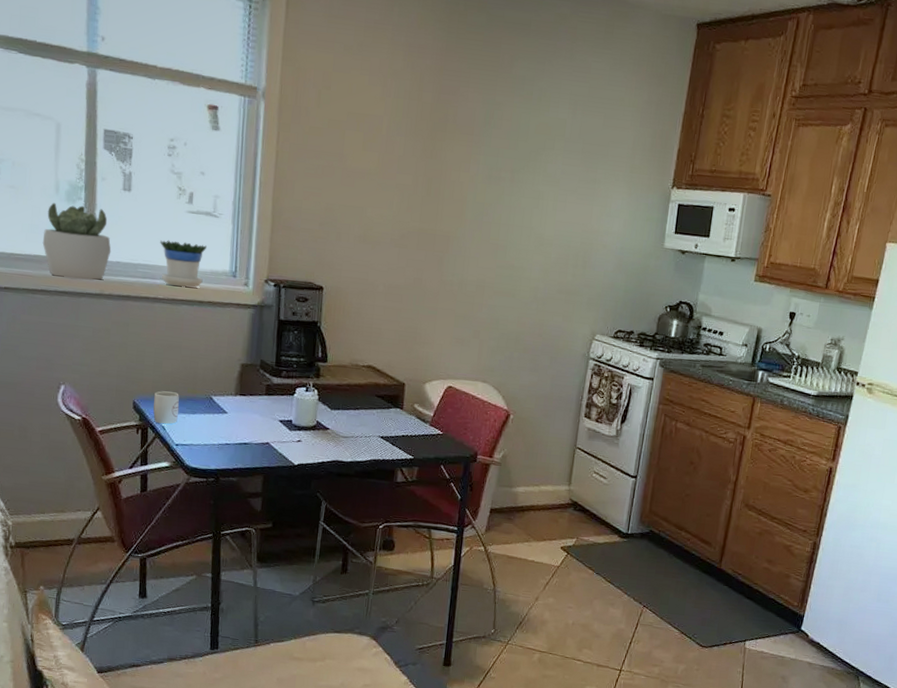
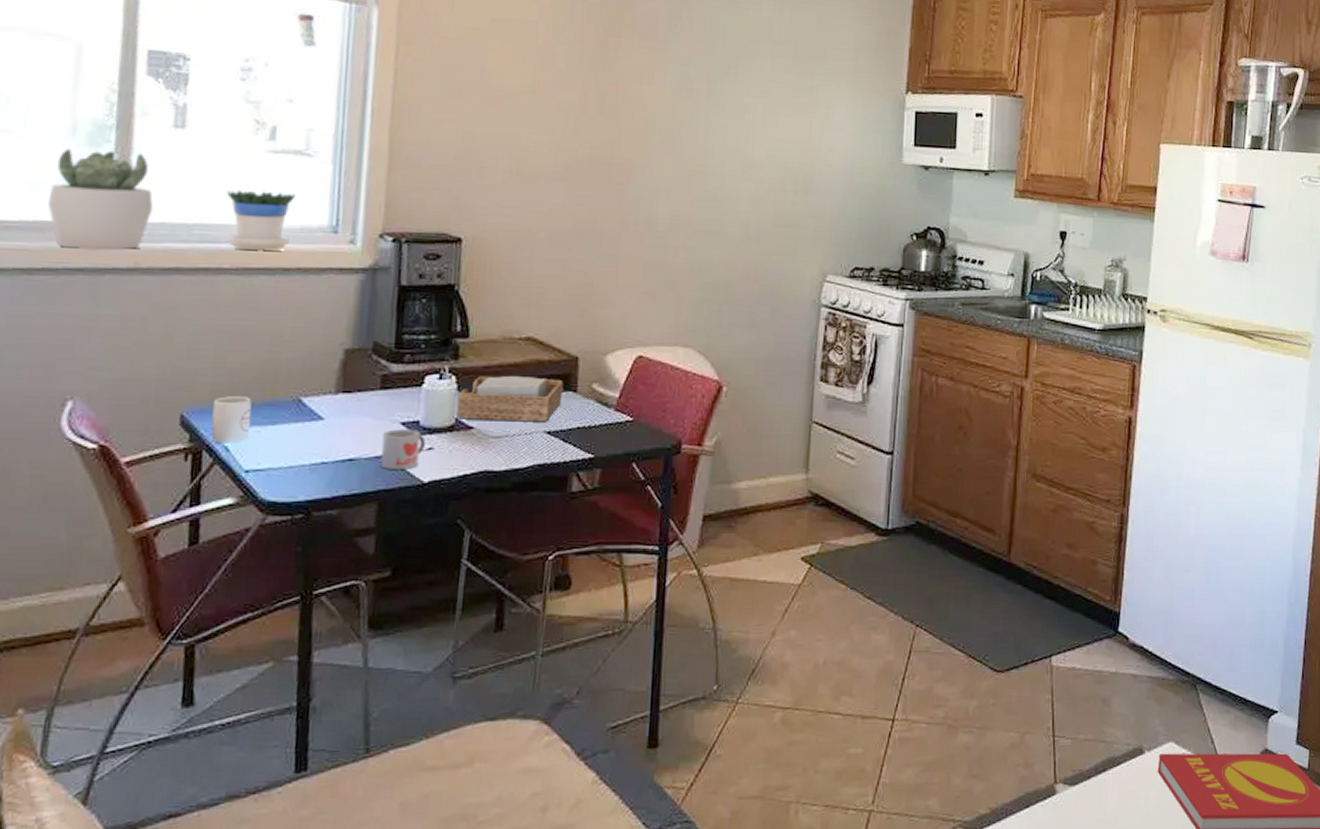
mug: none [265,424,296,454] -> present [381,429,425,469]
napkin holder: none [317,391,394,430] -> present [456,375,564,422]

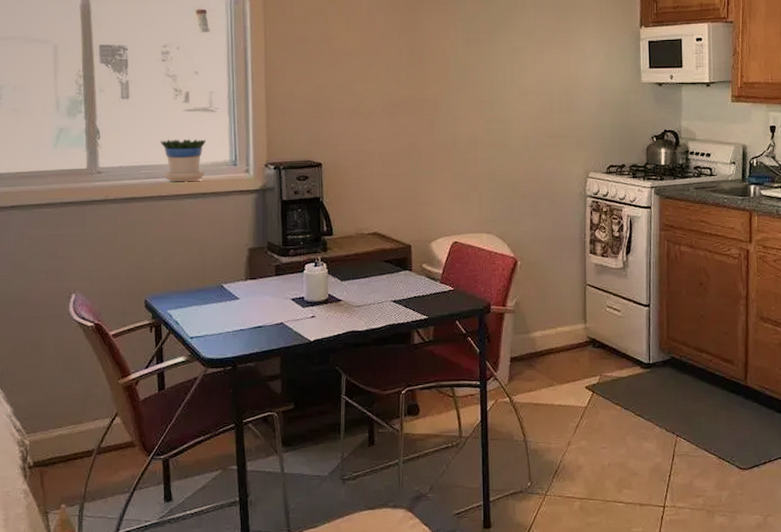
succulent plant: present [47,148,154,251] -> none [46,118,114,189]
mug: present [210,396,252,444] -> none [164,285,191,319]
mug: present [381,429,425,469] -> none [279,303,309,333]
napkin holder: present [456,375,564,422] -> none [329,261,402,295]

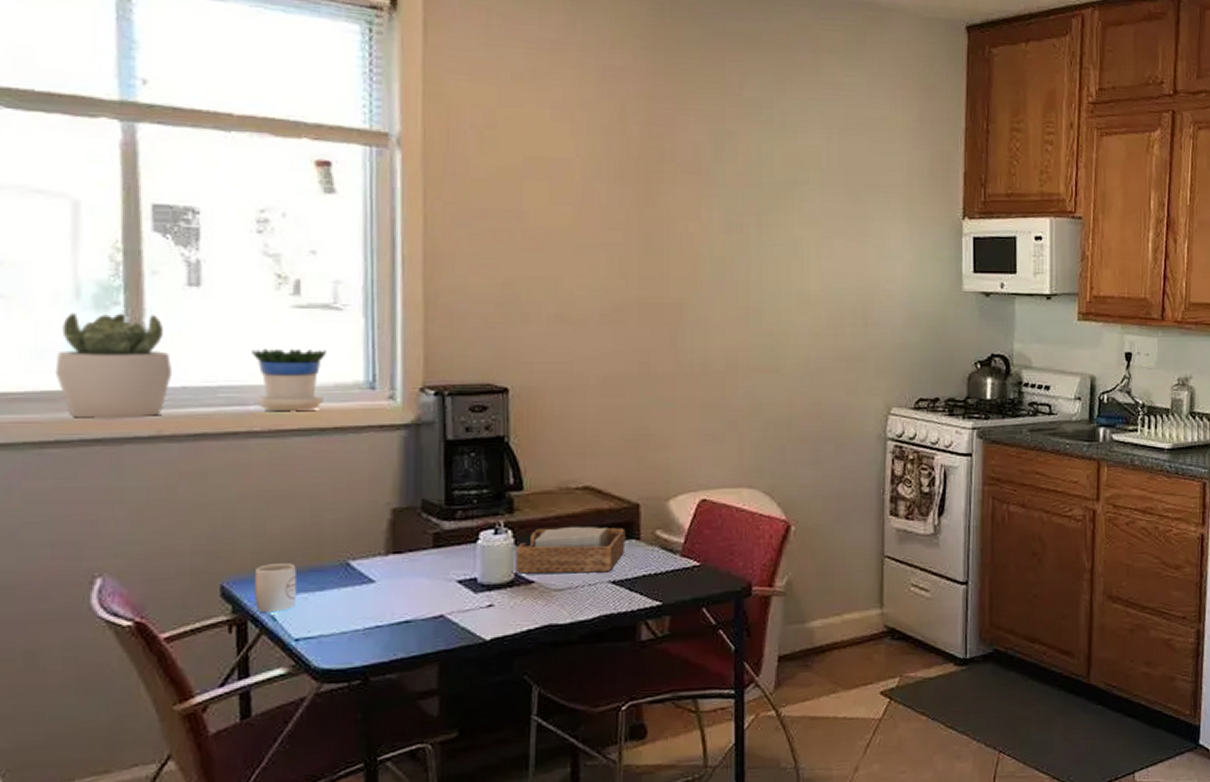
succulent plant: none [46,118,114,189] -> present [55,312,173,420]
mug: none [164,285,191,319] -> present [253,563,298,613]
napkin holder: none [329,261,402,295] -> present [515,526,626,574]

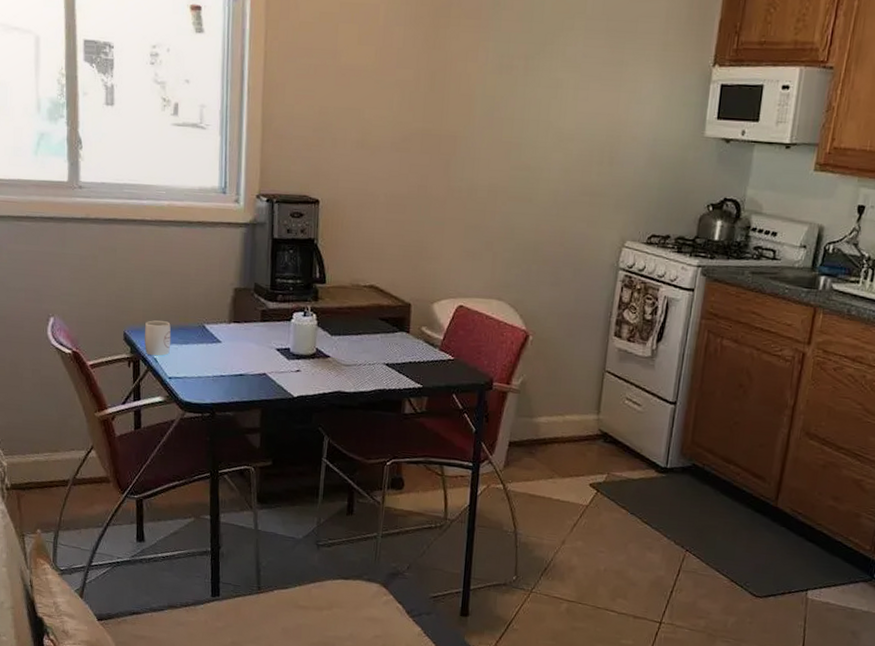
succulent plant: present [55,312,173,420] -> none [26,122,96,204]
flowerpot: present [252,348,326,412] -> none [145,156,194,208]
napkin holder: present [515,526,626,574] -> none [317,315,399,356]

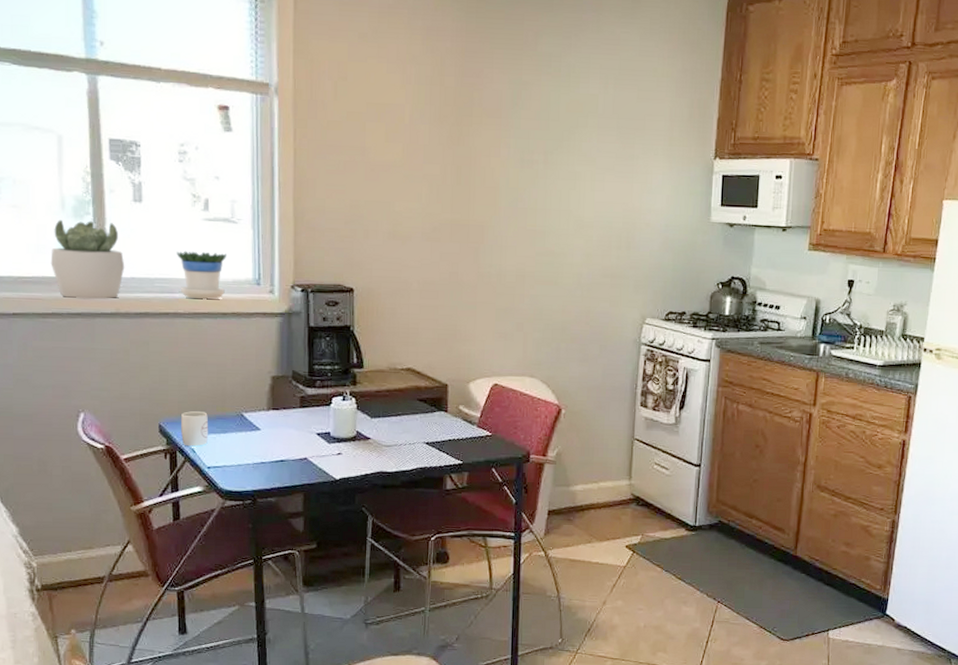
succulent plant: none [26,122,96,204] -> present [50,219,125,300]
flowerpot: none [145,156,194,208] -> present [176,250,226,300]

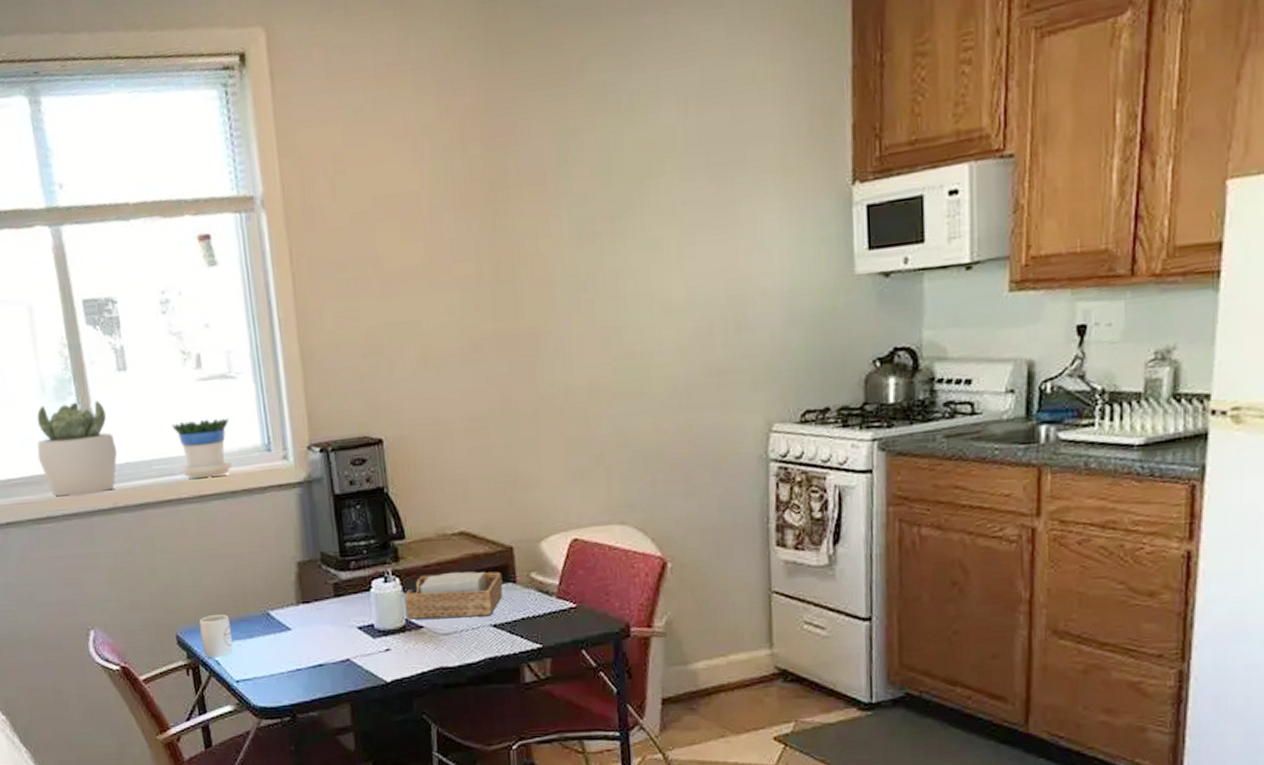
napkin holder: none [357,398,437,435] -> present [404,571,503,620]

